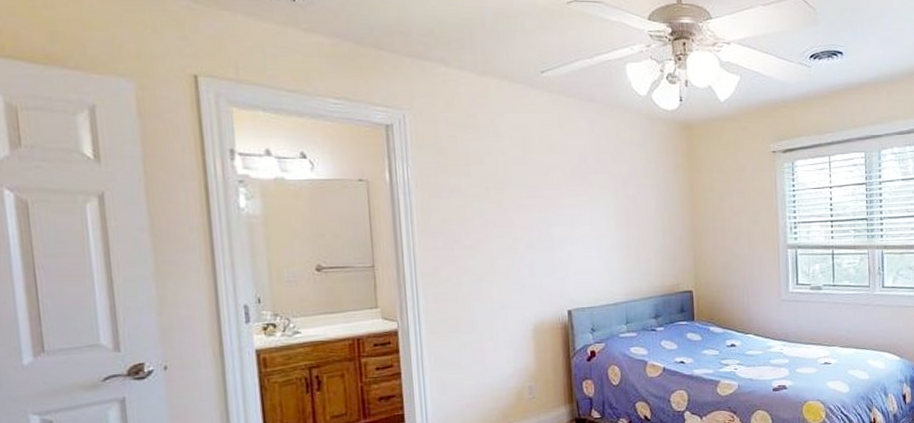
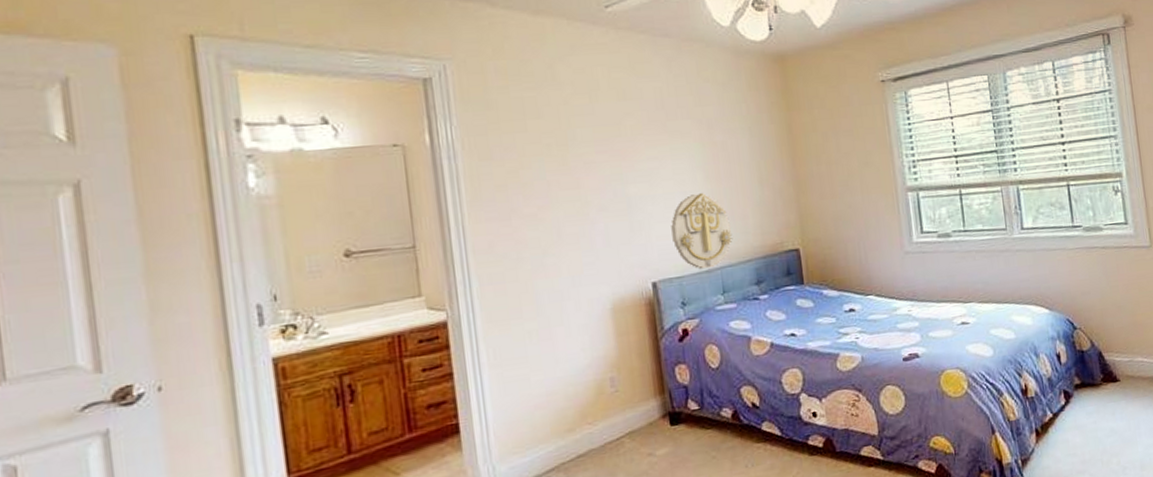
wall decoration: none [586,237,637,302] -> present [671,192,733,270]

